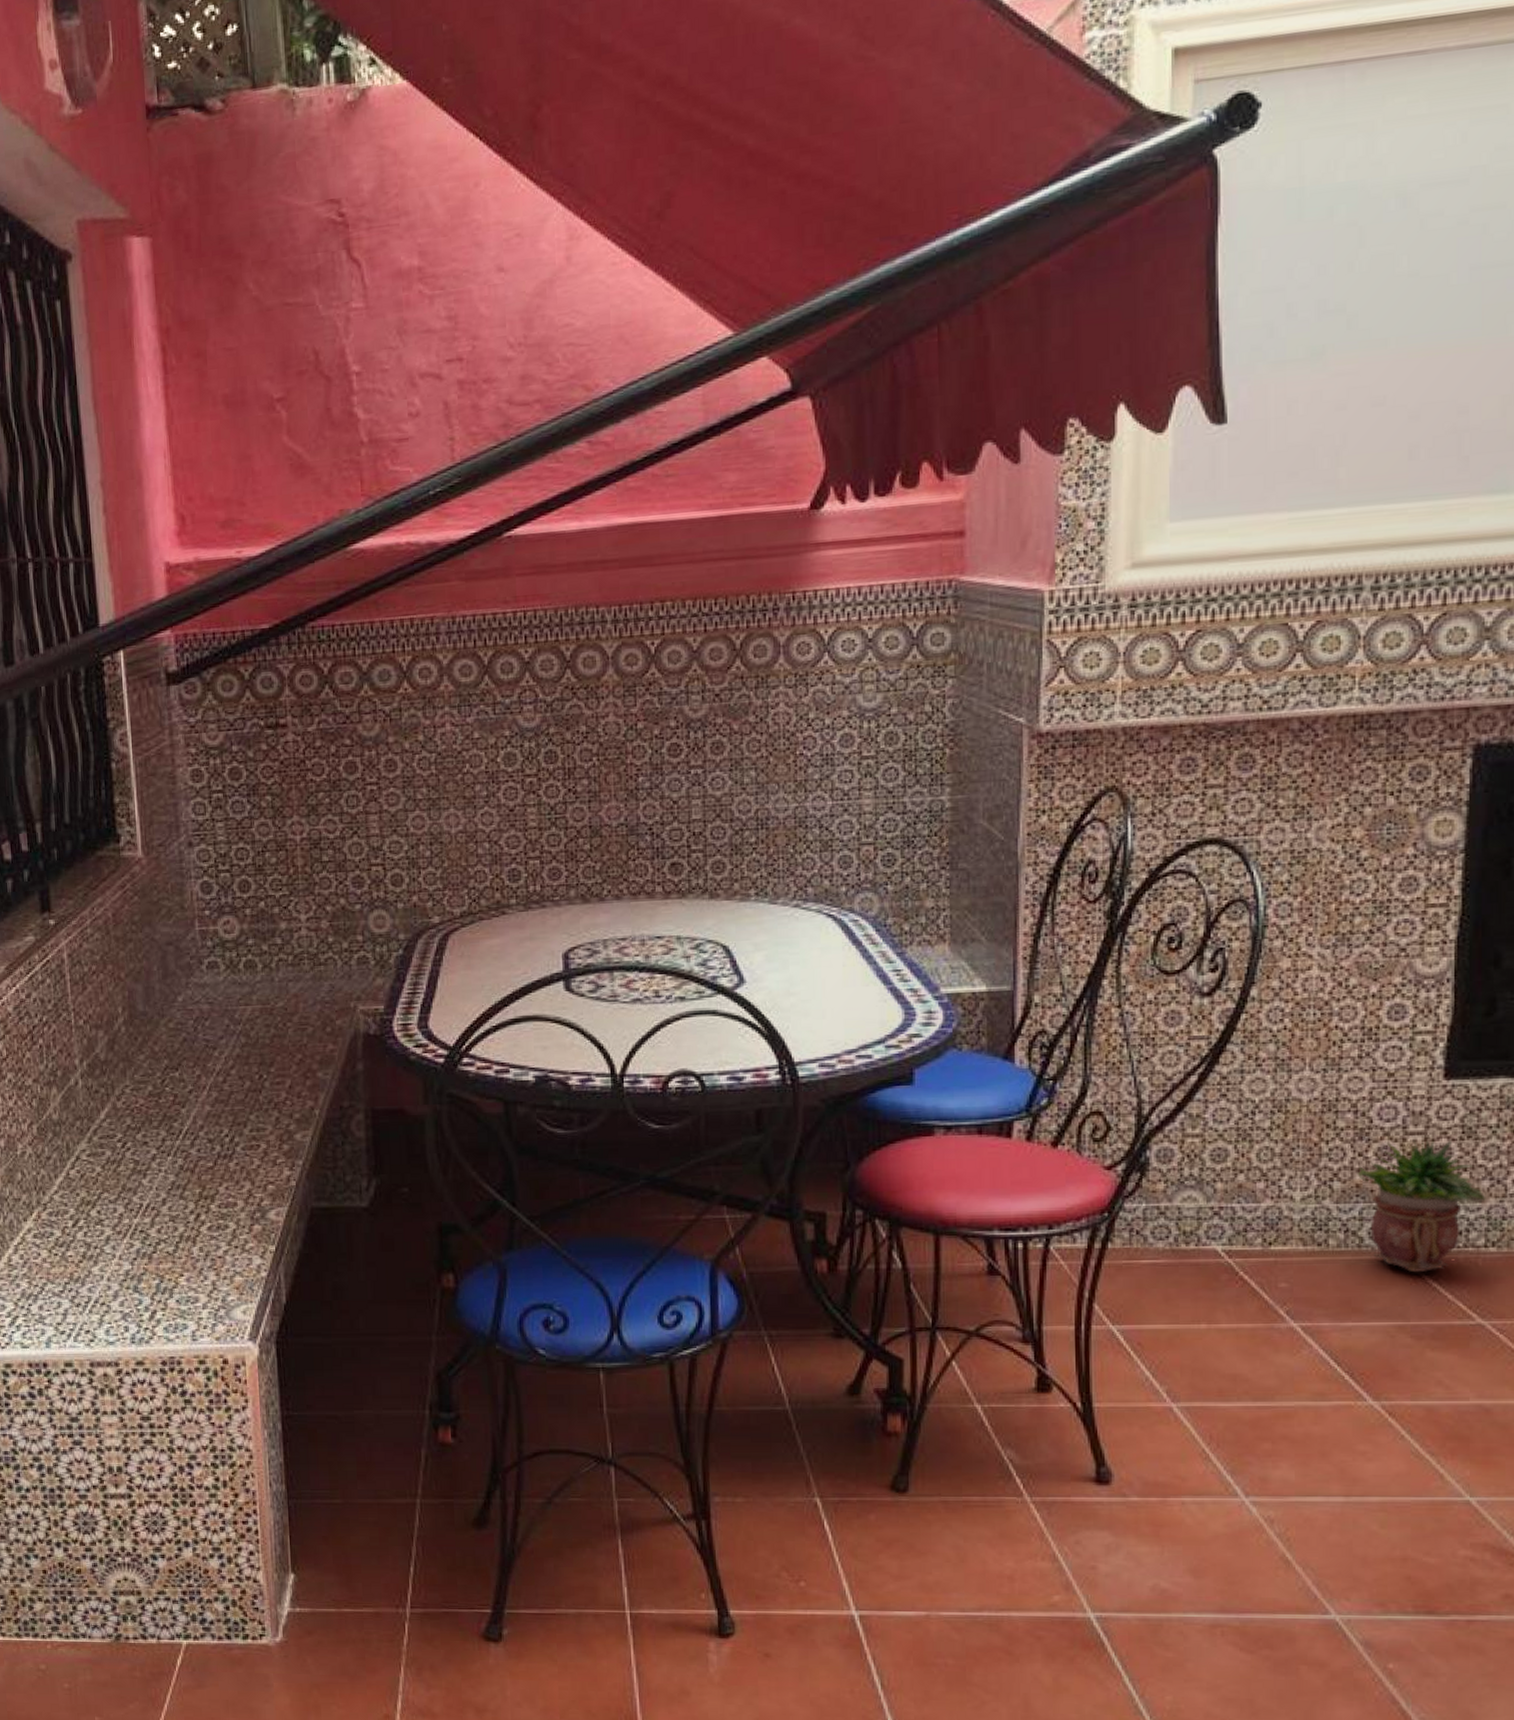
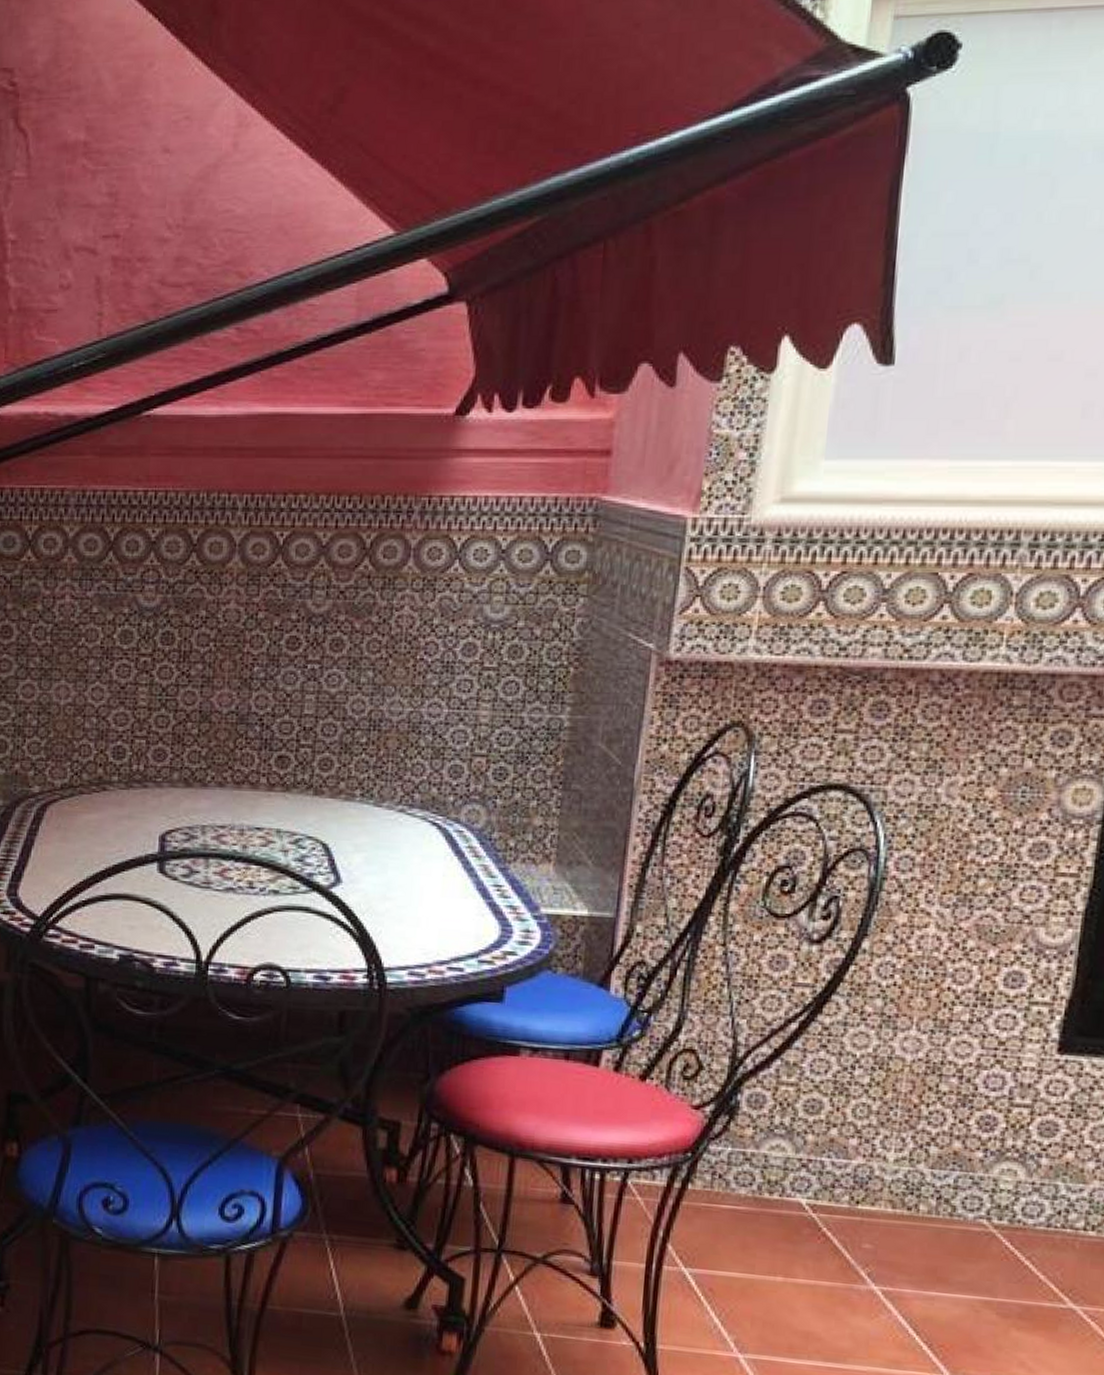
potted plant: present [1357,1139,1486,1273] -> none [955,1109,1090,1249]

